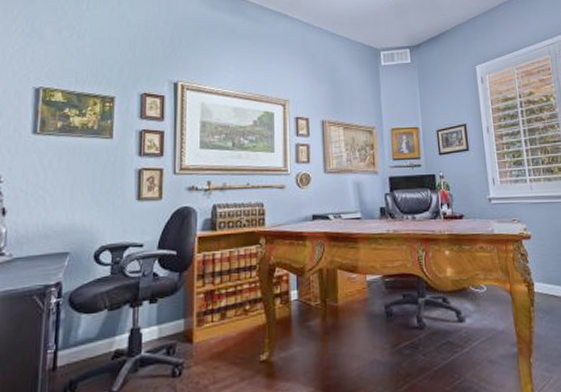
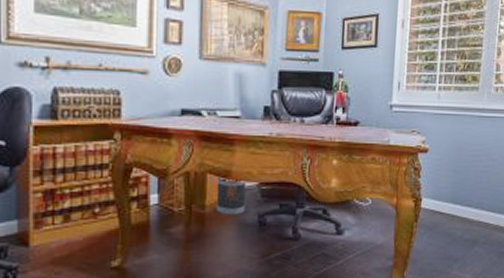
wastebasket: none [346,270,373,307] -> present [216,175,247,215]

